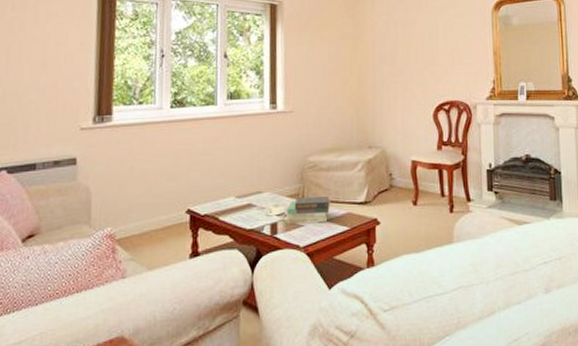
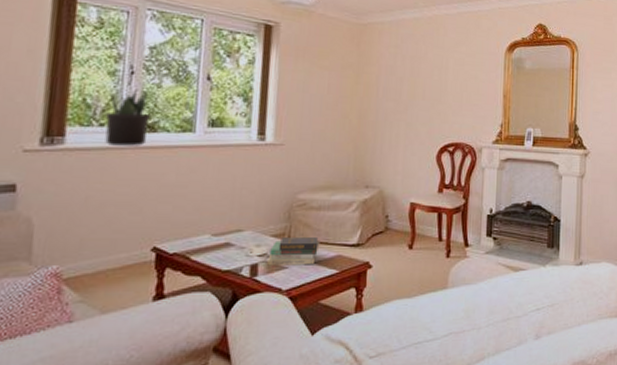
planter: none [142,70,179,121] -> present [104,89,150,146]

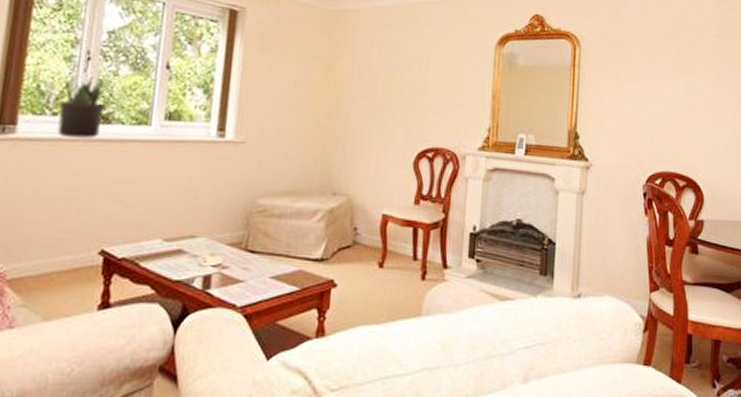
books: present [267,237,320,266] -> none [221,247,280,280]

